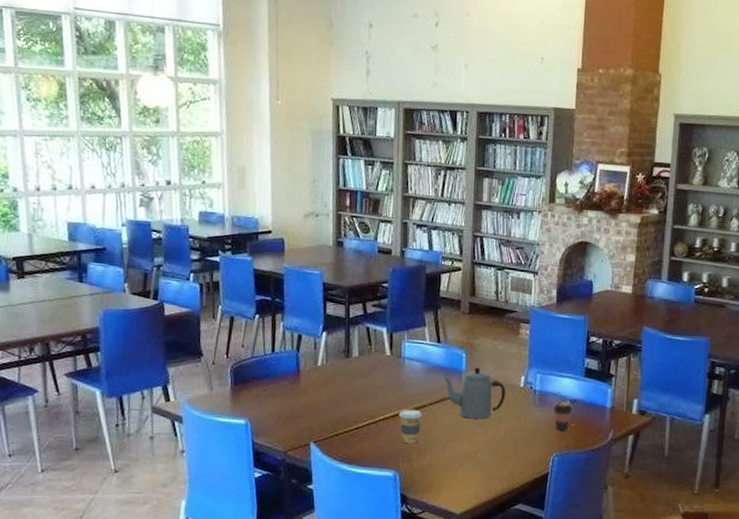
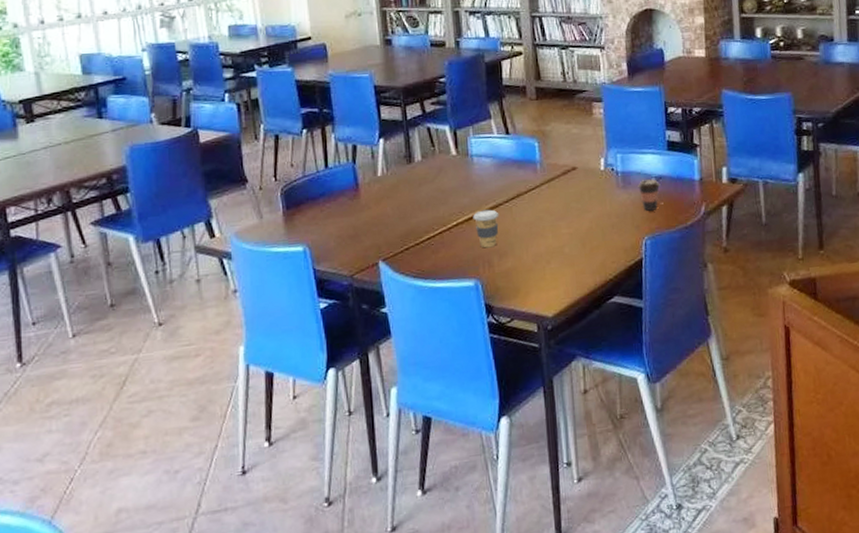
teapot: present [443,367,505,419] -> none [516,155,586,212]

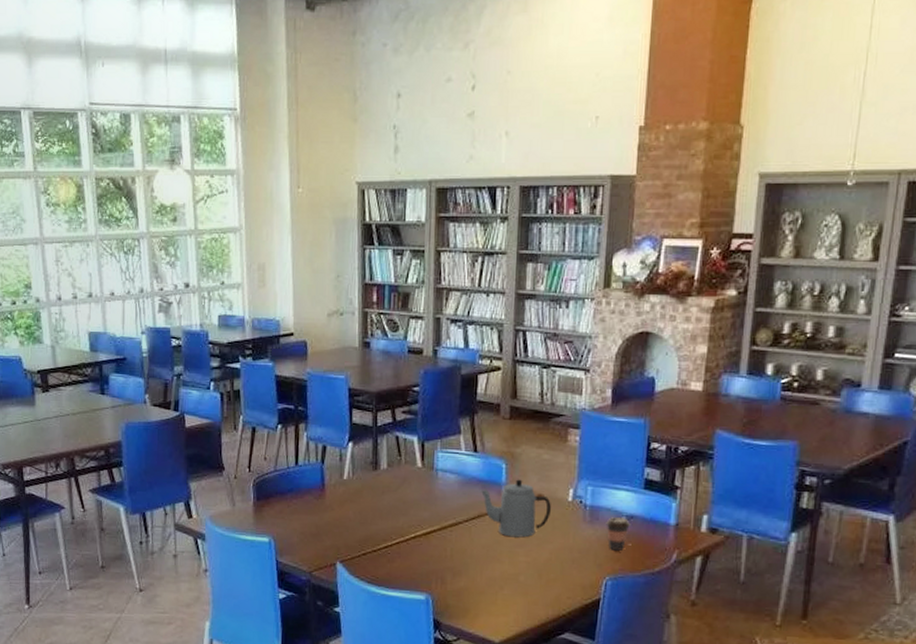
coffee cup: present [473,209,499,248] -> none [431,526,458,565]
teapot: none [516,155,586,212] -> present [480,479,551,538]

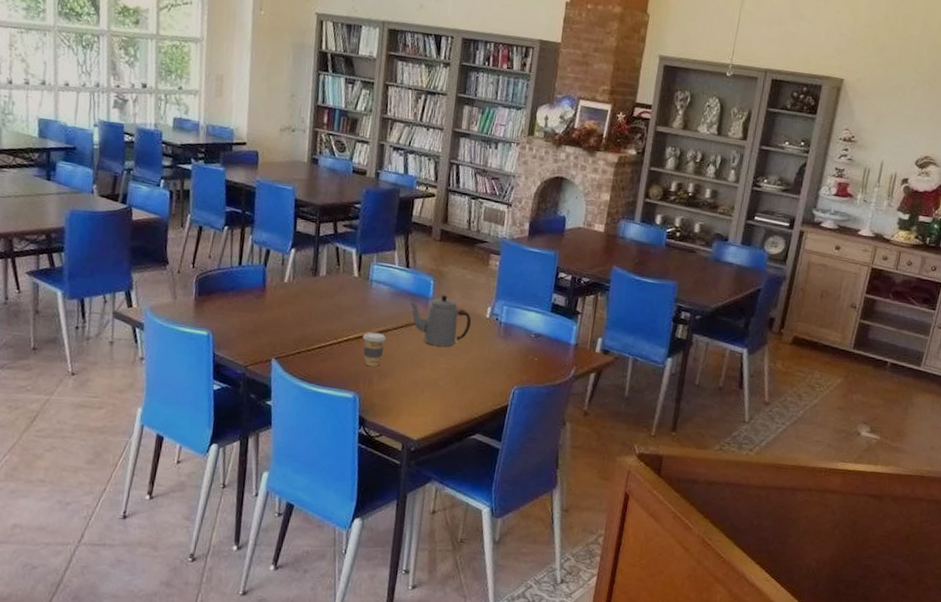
coffee cup: none [431,526,458,565] -> present [362,331,387,367]
coffee cup: present [606,517,630,551] -> none [517,334,537,364]

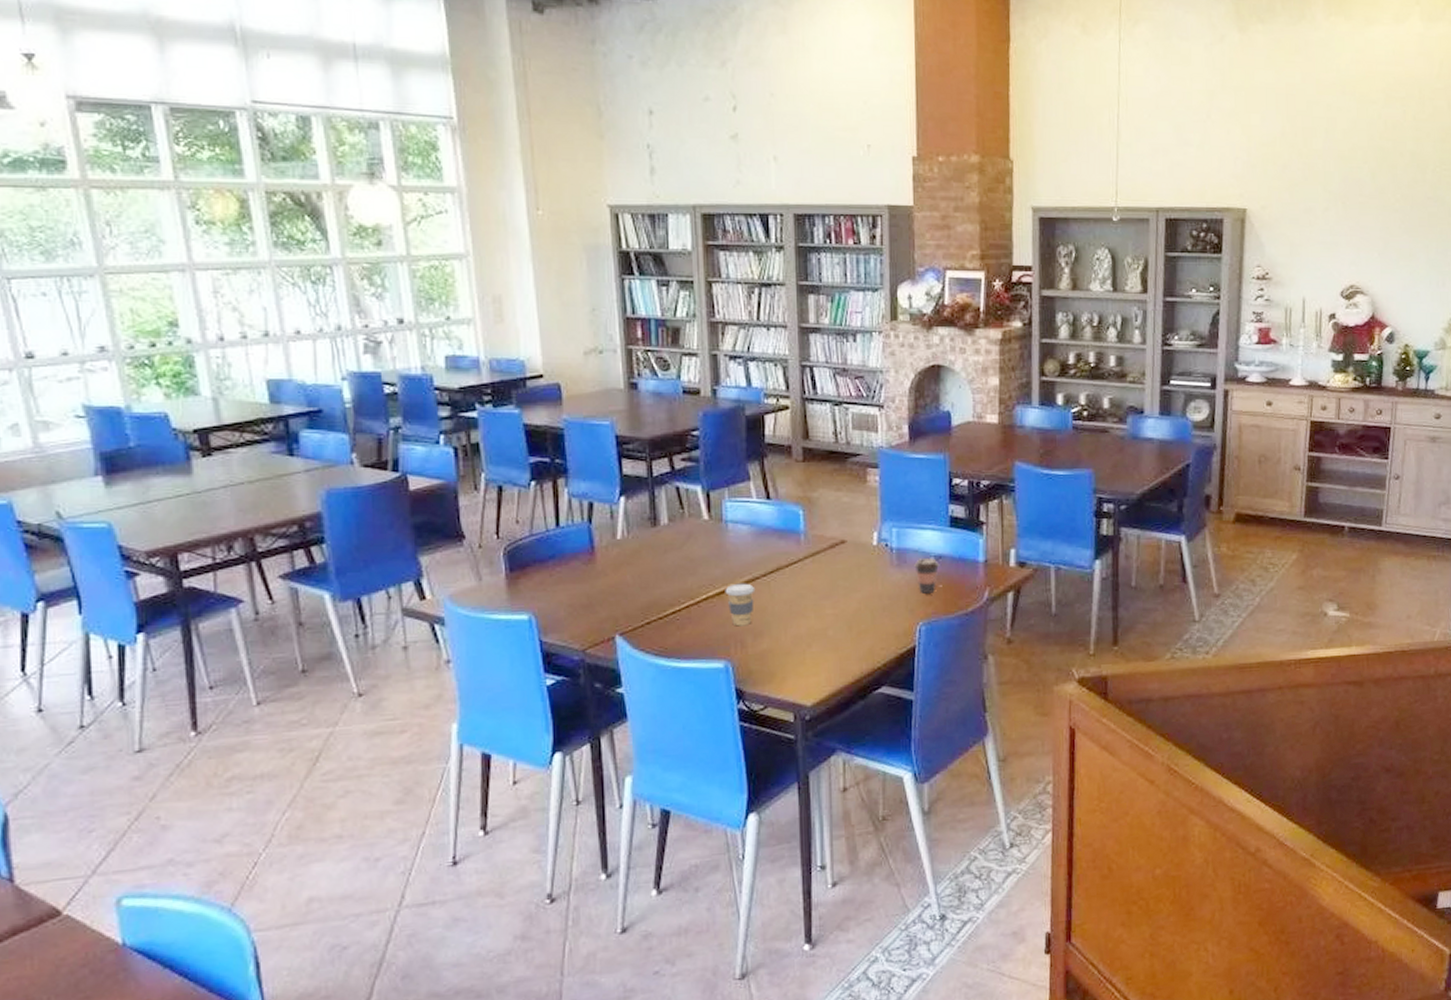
teapot: present [409,295,471,347] -> none [777,525,856,589]
coffee cup: none [517,334,537,364] -> present [914,558,939,594]

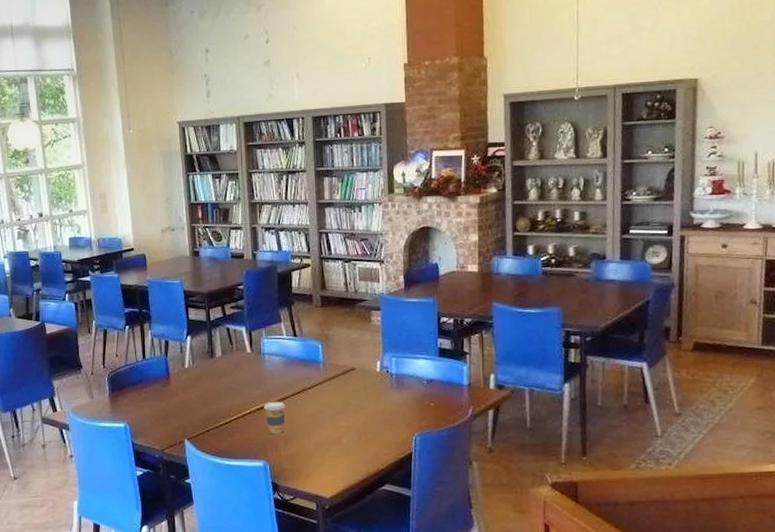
coffee cup: present [914,558,939,594] -> none [410,382,430,410]

